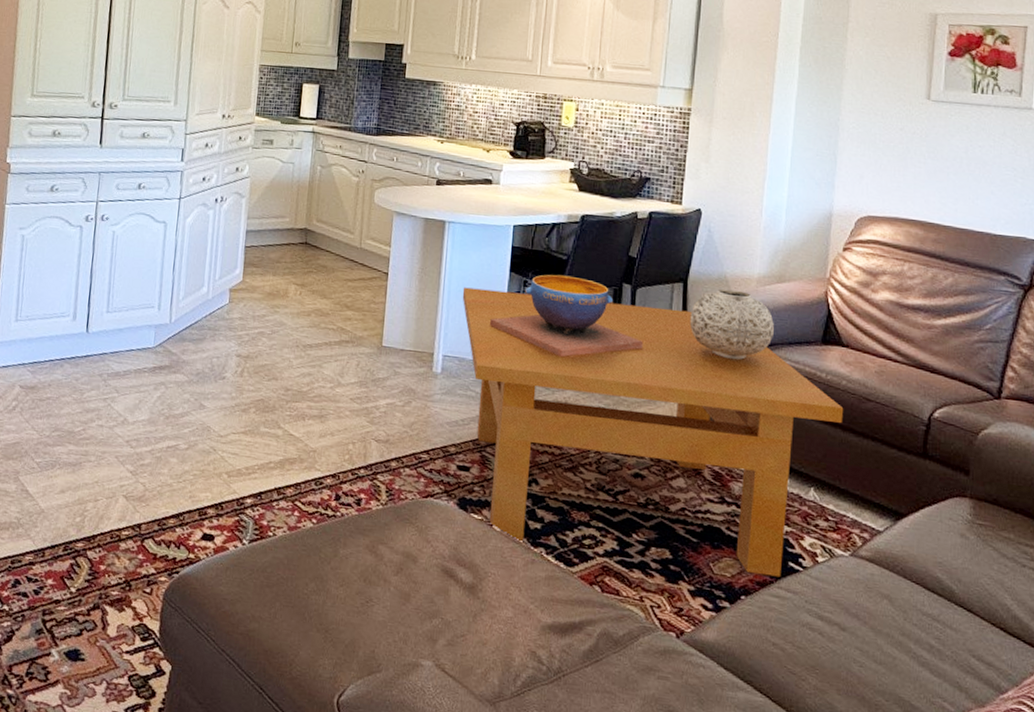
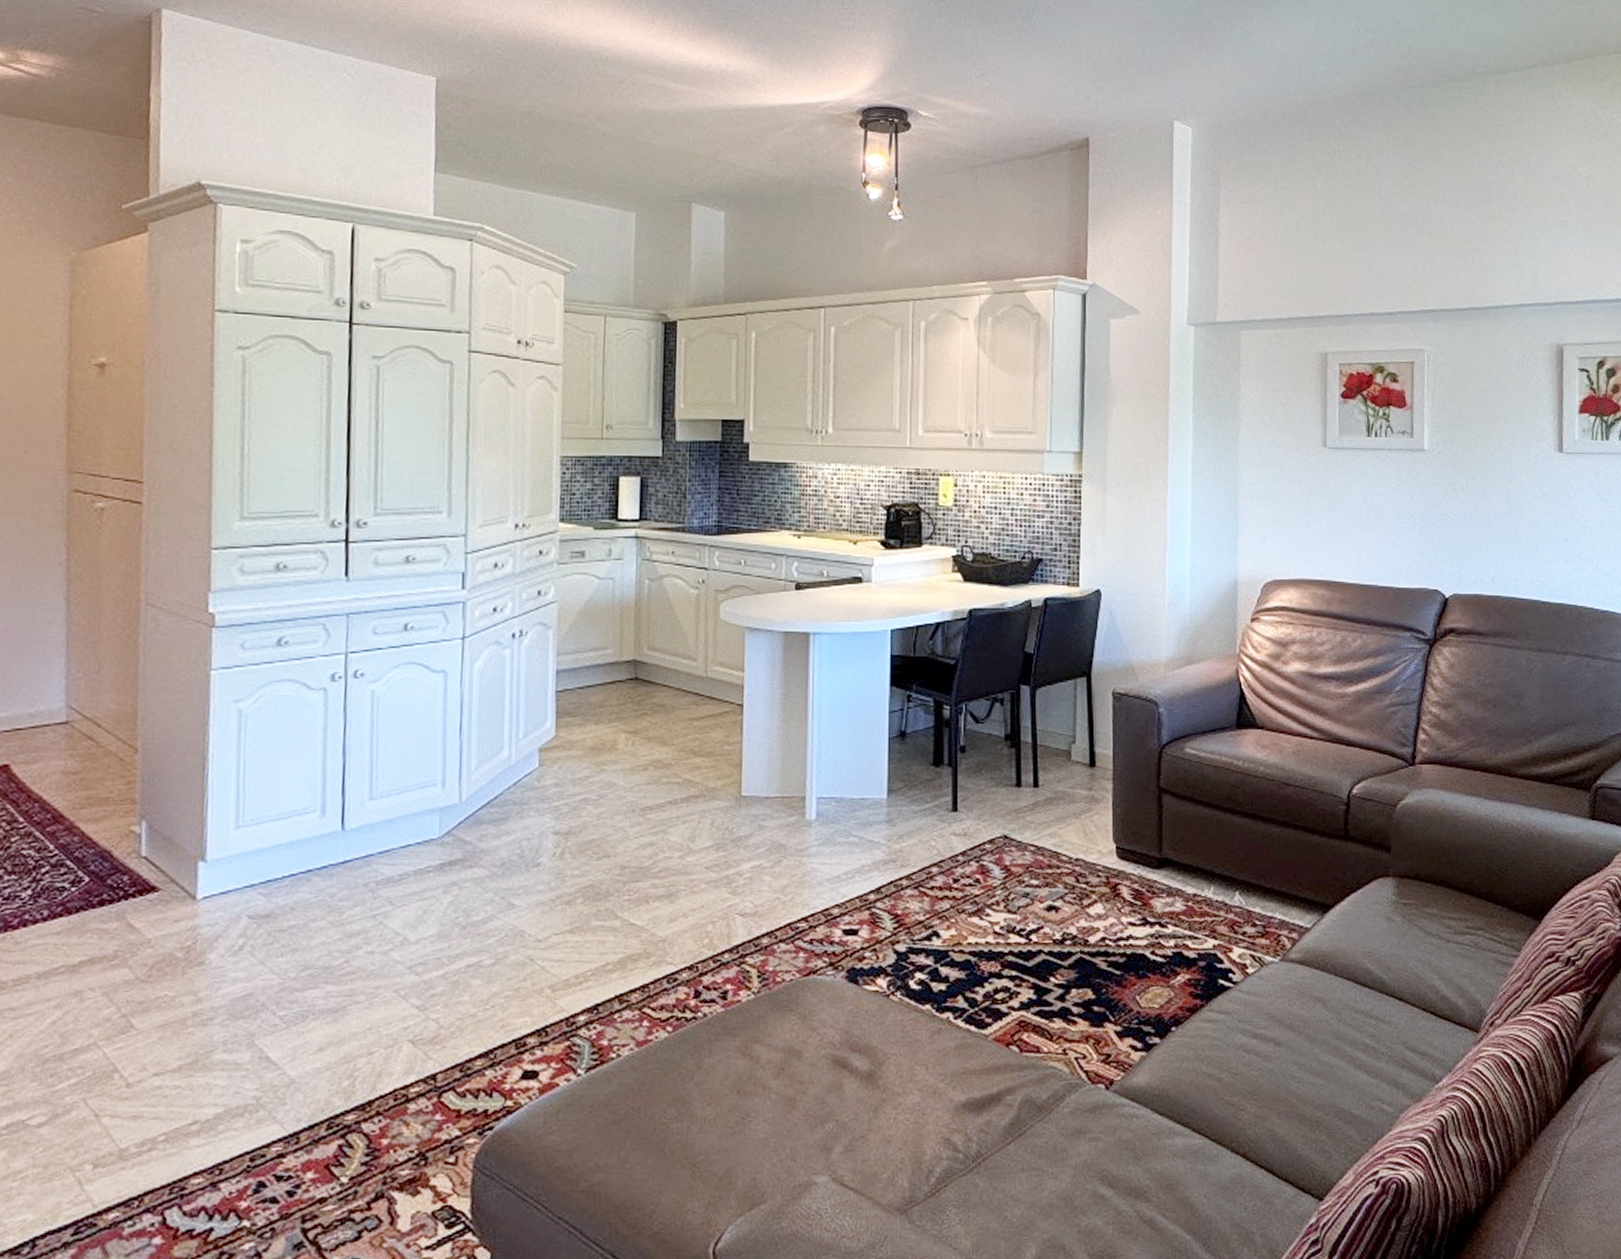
table: present [462,287,844,578] -> none [835,708,1264,1008]
decorative bowl: present [490,274,644,358] -> none [871,683,1048,781]
vase: present [689,288,774,360] -> none [1096,679,1186,758]

